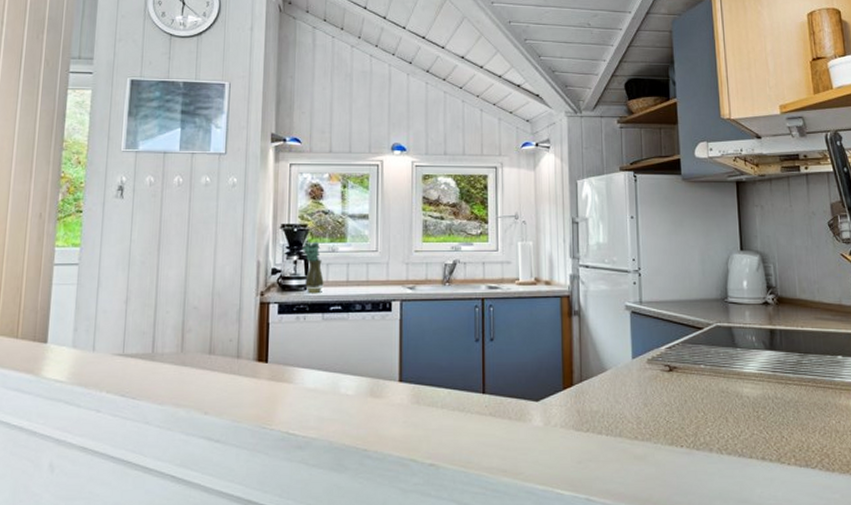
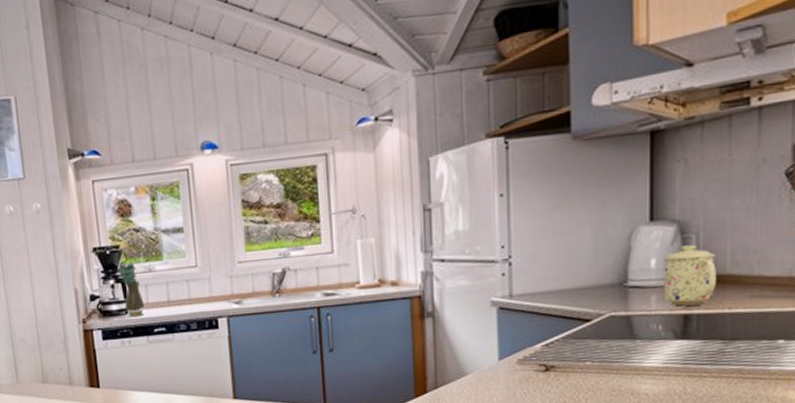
mug: none [751,272,791,322] -> present [662,245,717,306]

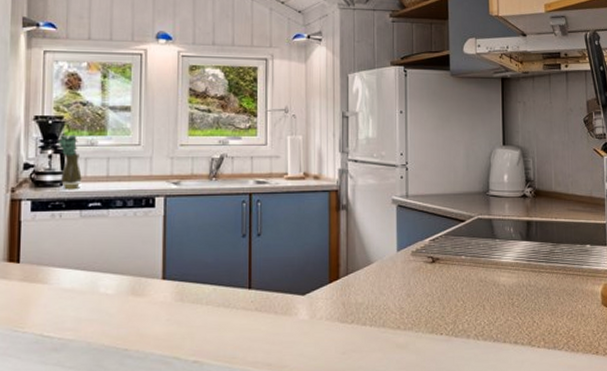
mug: present [662,245,717,306] -> none [512,167,546,214]

